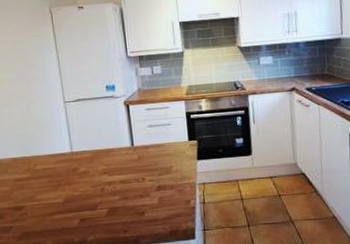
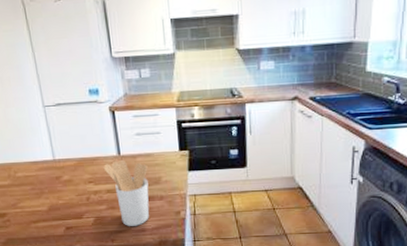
utensil holder: none [117,150,161,217] -> present [103,159,150,226]

